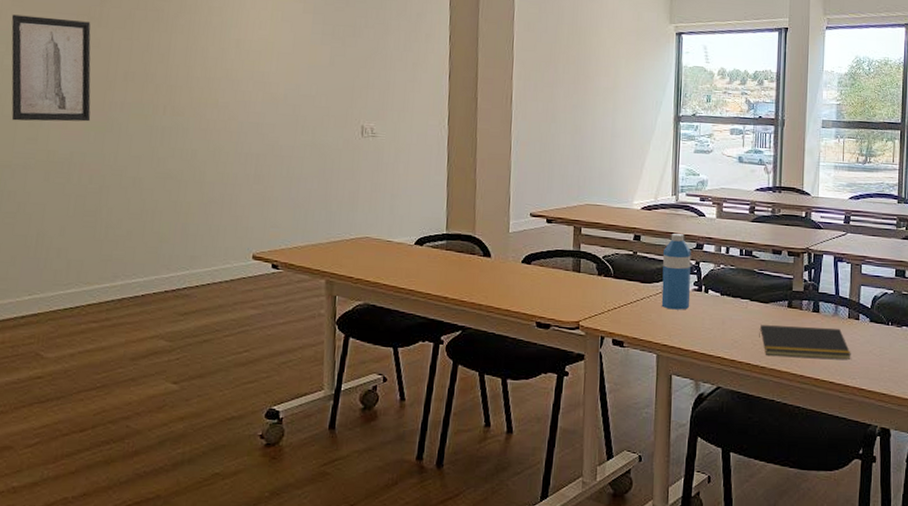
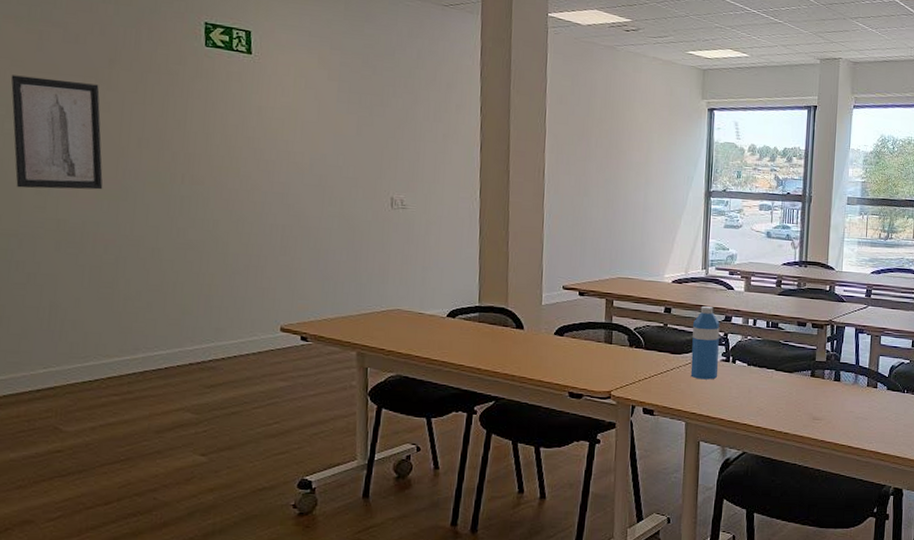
notepad: present [759,325,851,361] -> none [783,393,869,426]

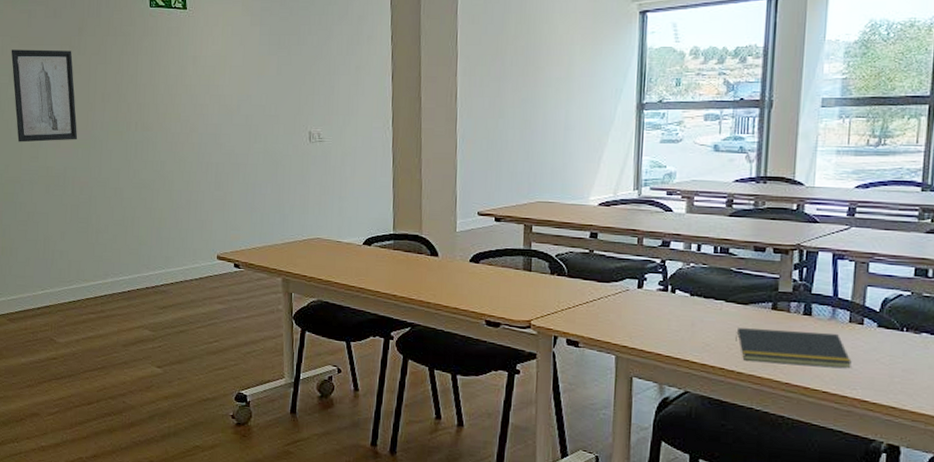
water bottle: present [690,305,720,380] -> none [621,229,656,311]
notepad: none [783,393,869,426] -> present [735,328,852,369]

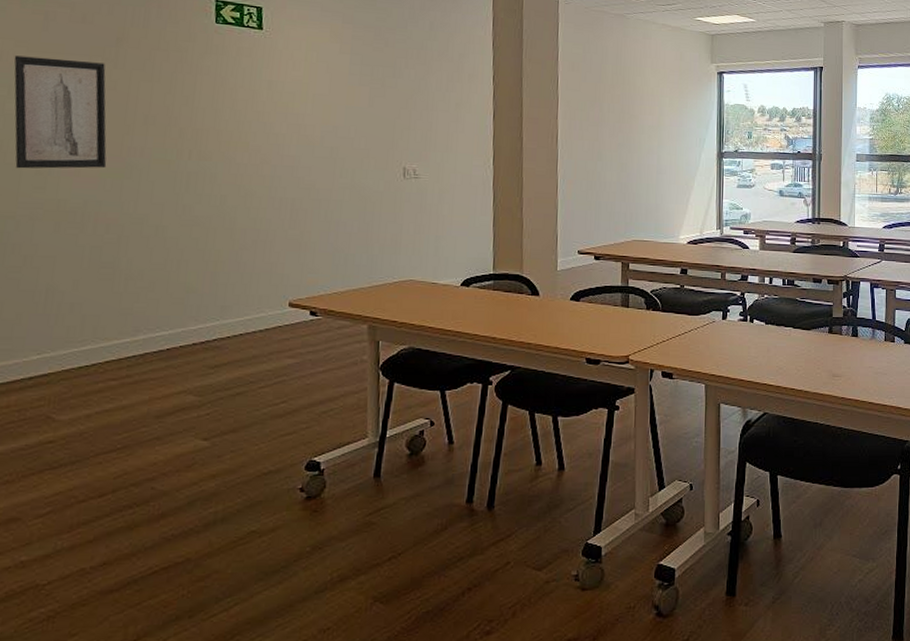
notepad: present [735,328,852,369] -> none [802,350,888,381]

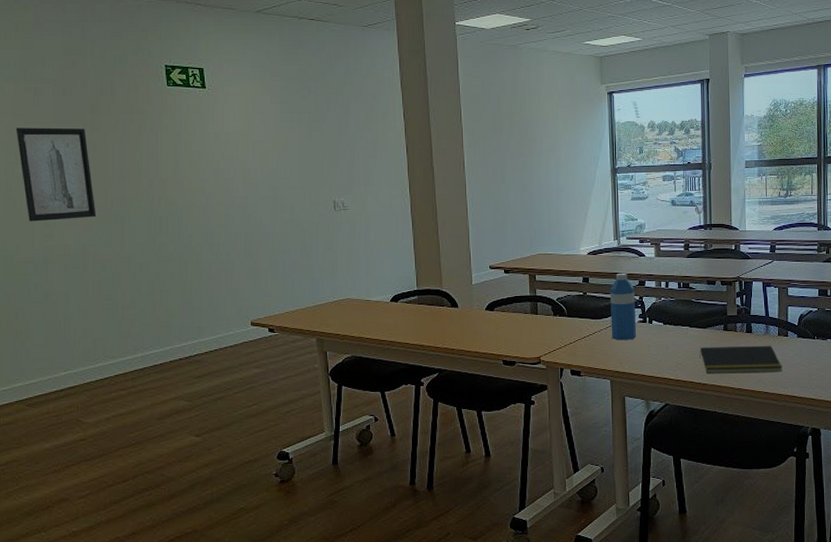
water bottle: none [708,265,736,340] -> present [610,273,637,340]
notepad: none [802,350,888,381] -> present [699,345,782,374]

